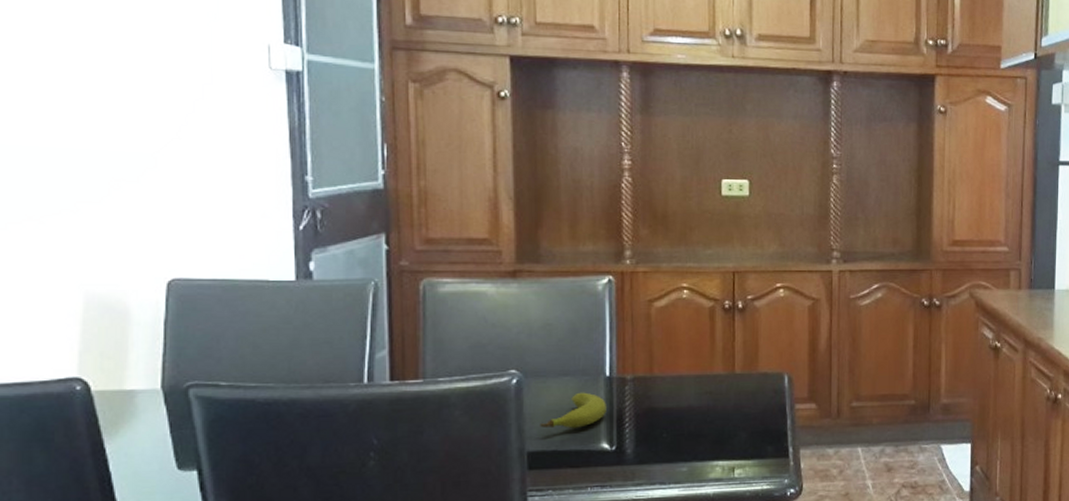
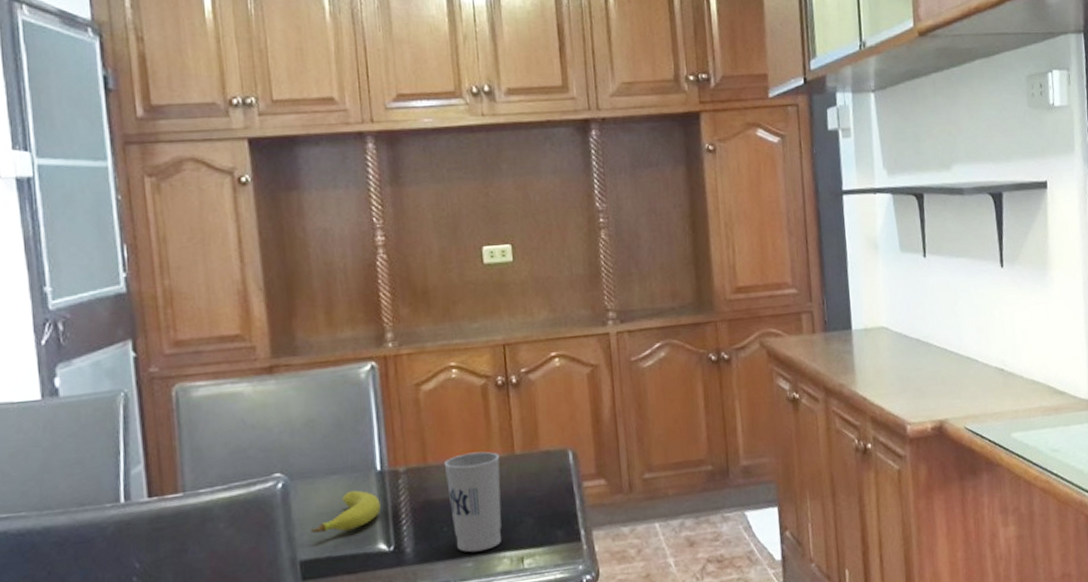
cup: none [668,368,720,459] -> present [444,451,502,553]

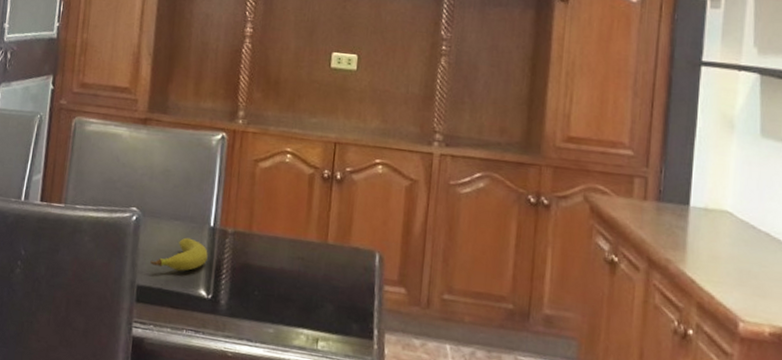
cup: present [444,451,502,553] -> none [263,231,313,323]

